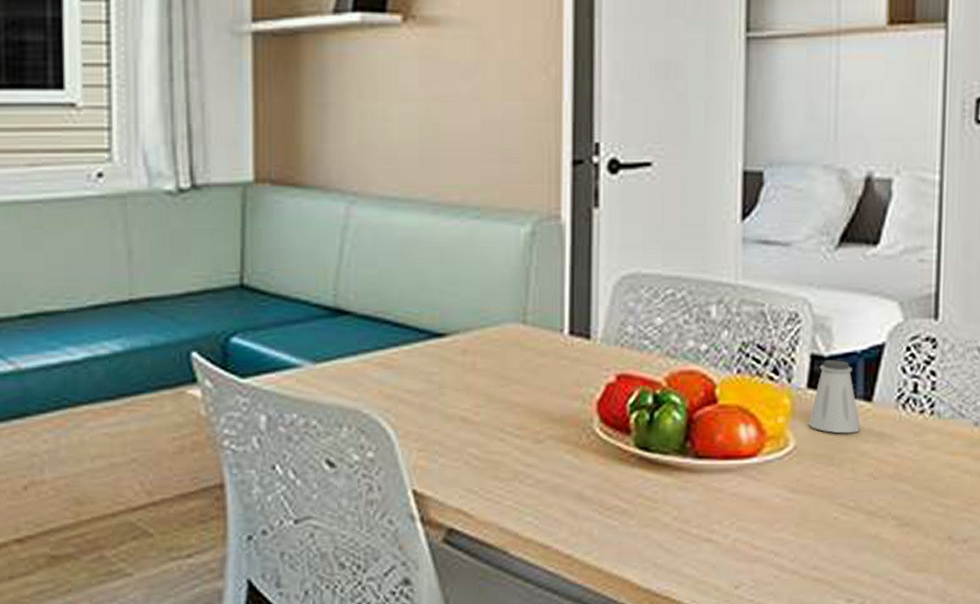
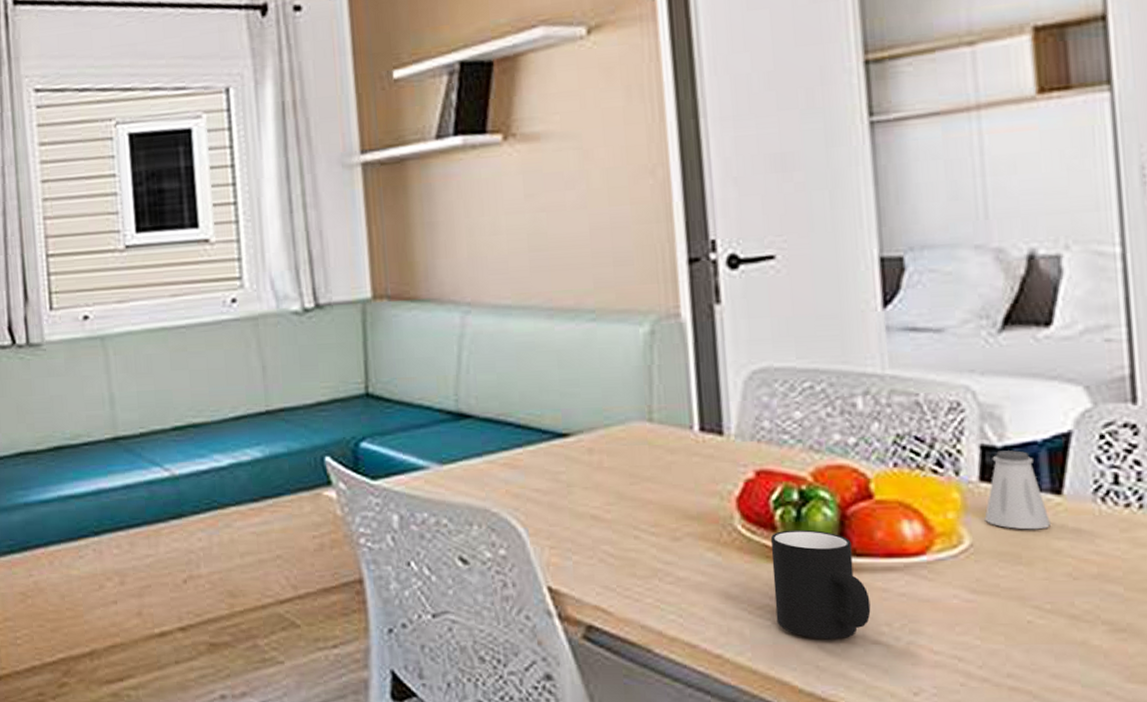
mug: none [623,432,706,538] -> present [770,529,871,640]

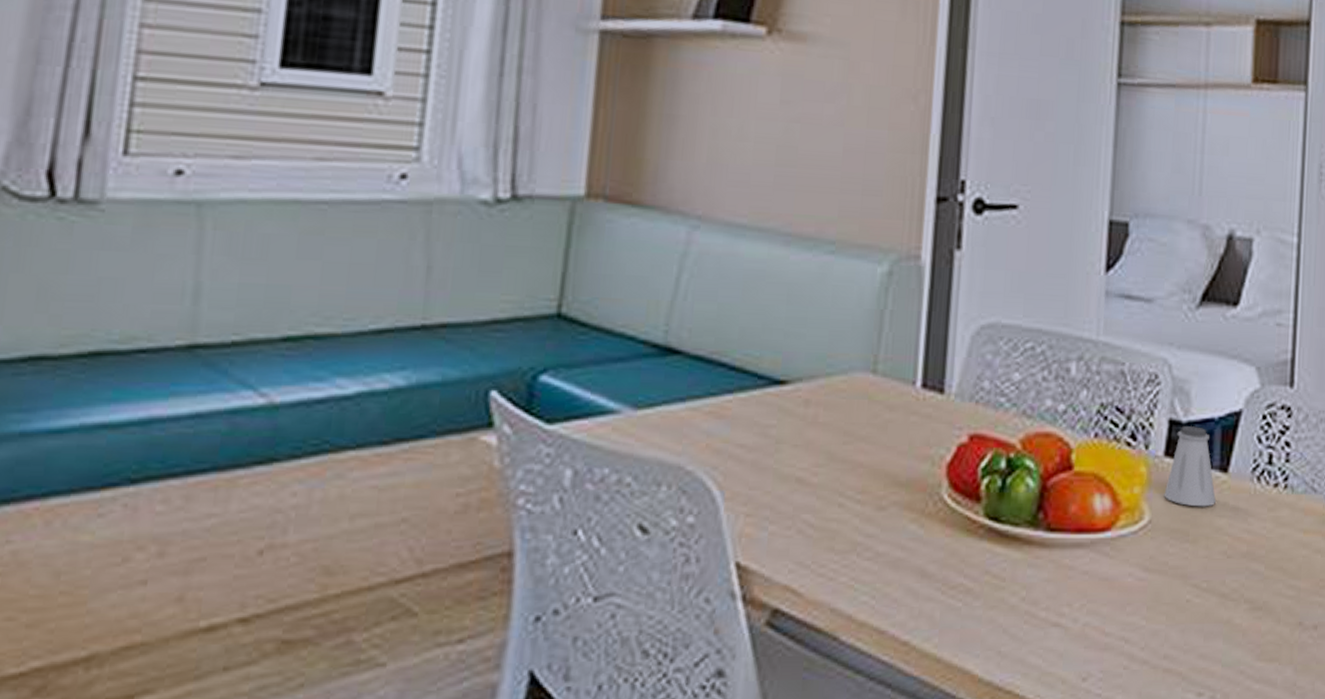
mug: present [770,529,871,640] -> none [967,501,1057,622]

